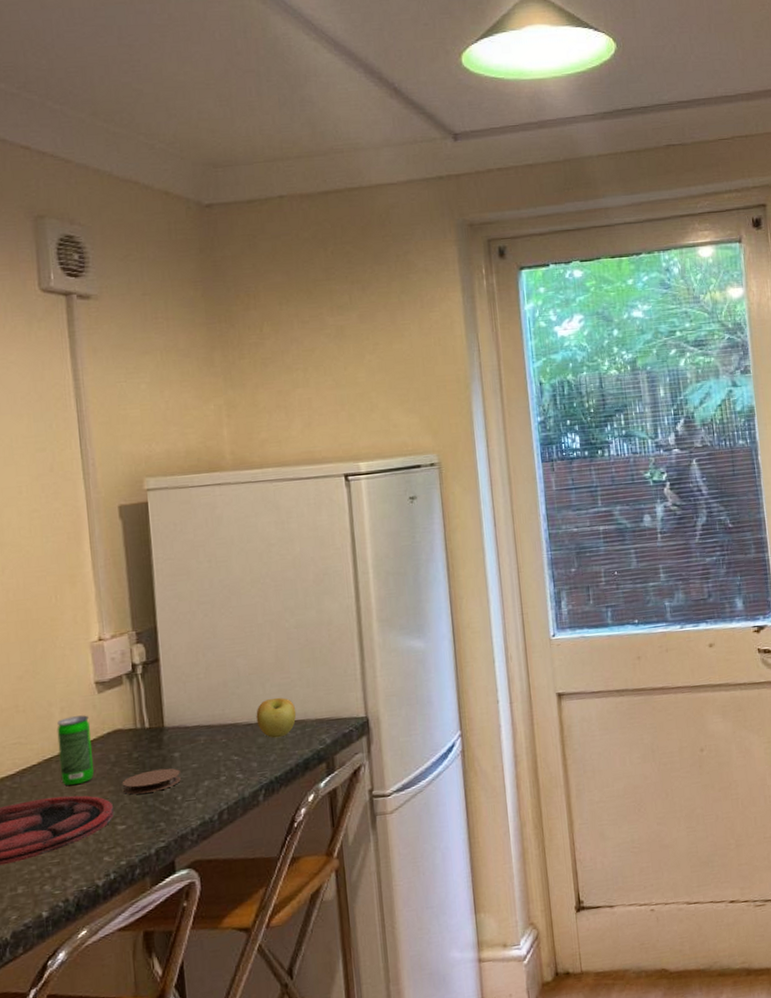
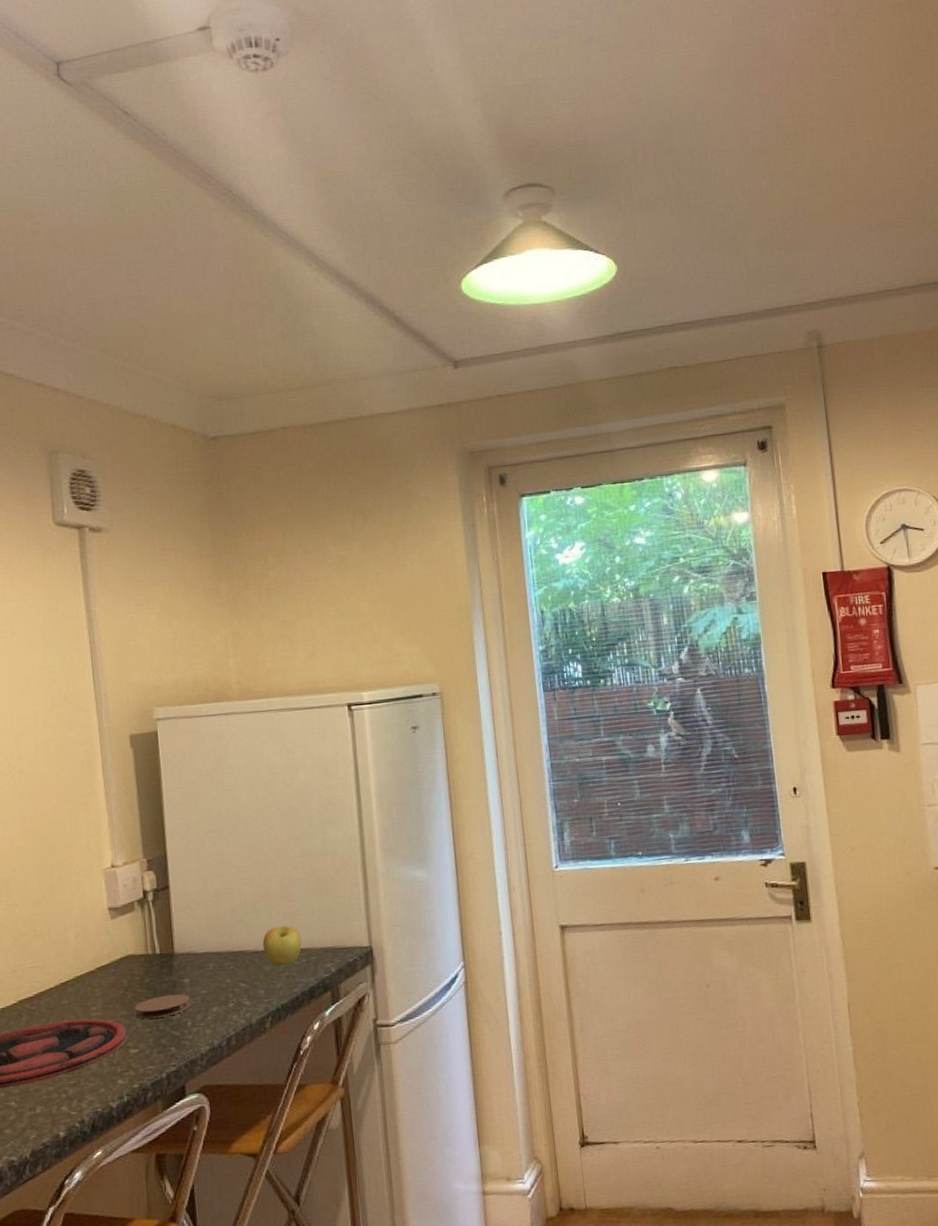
beverage can: present [57,715,95,786] -> none [72,940,108,1009]

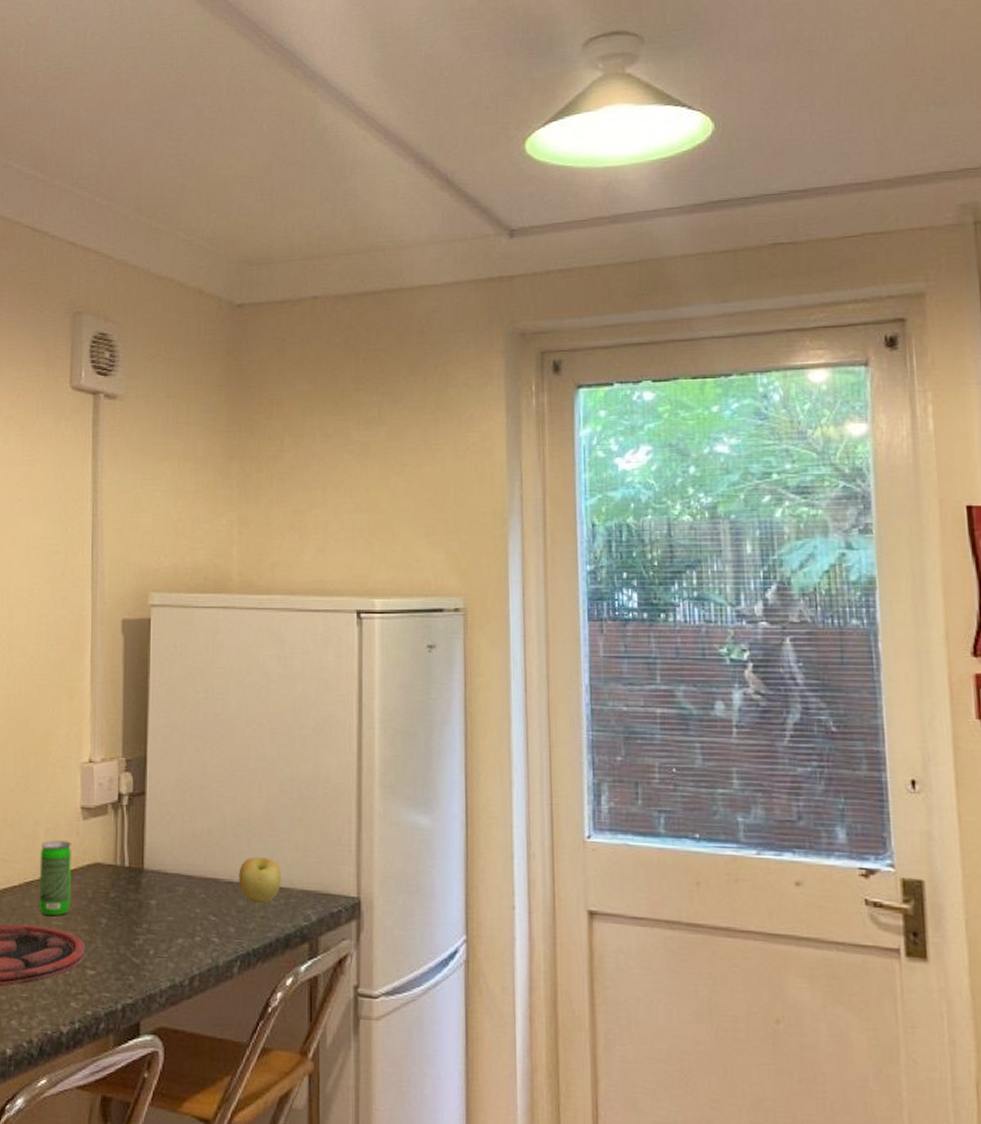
beverage can: none [72,940,108,1009] -> present [39,840,71,916]
coaster: present [134,993,191,1019] -> none [96,914,155,940]

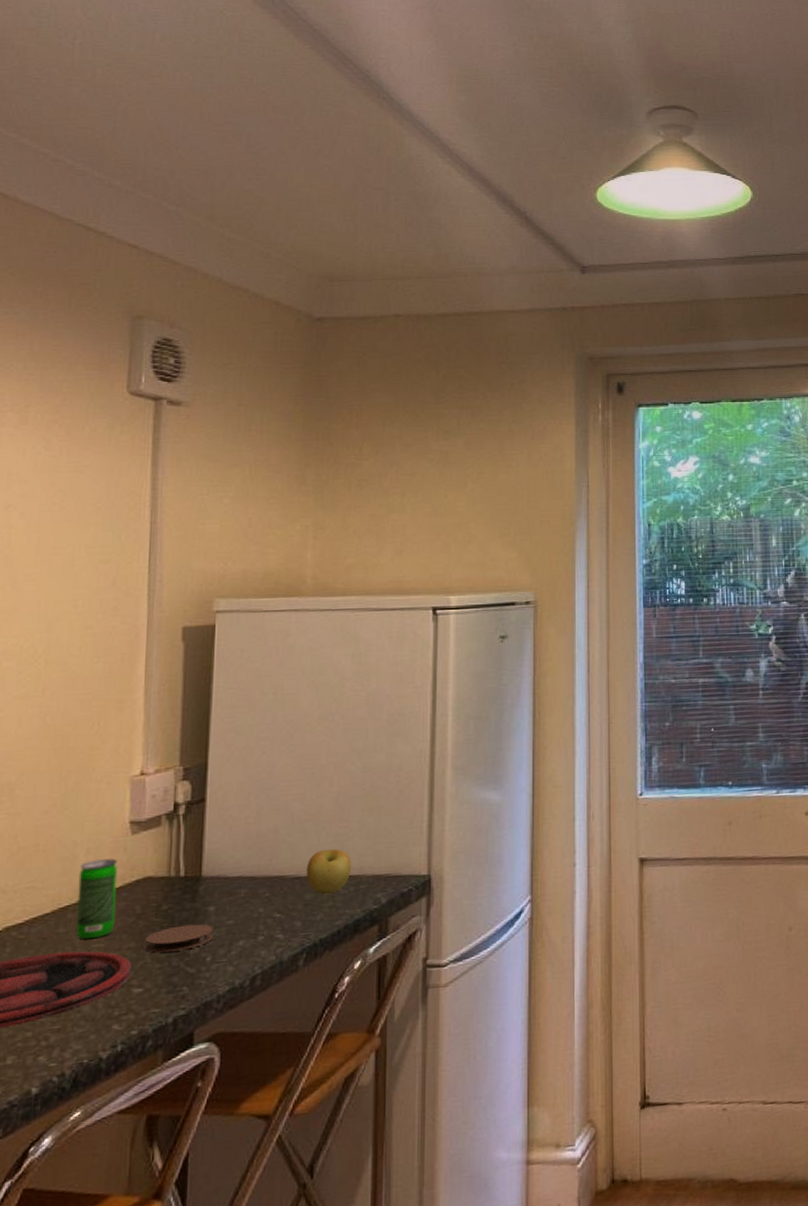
coaster: none [96,914,155,940] -> present [144,923,213,953]

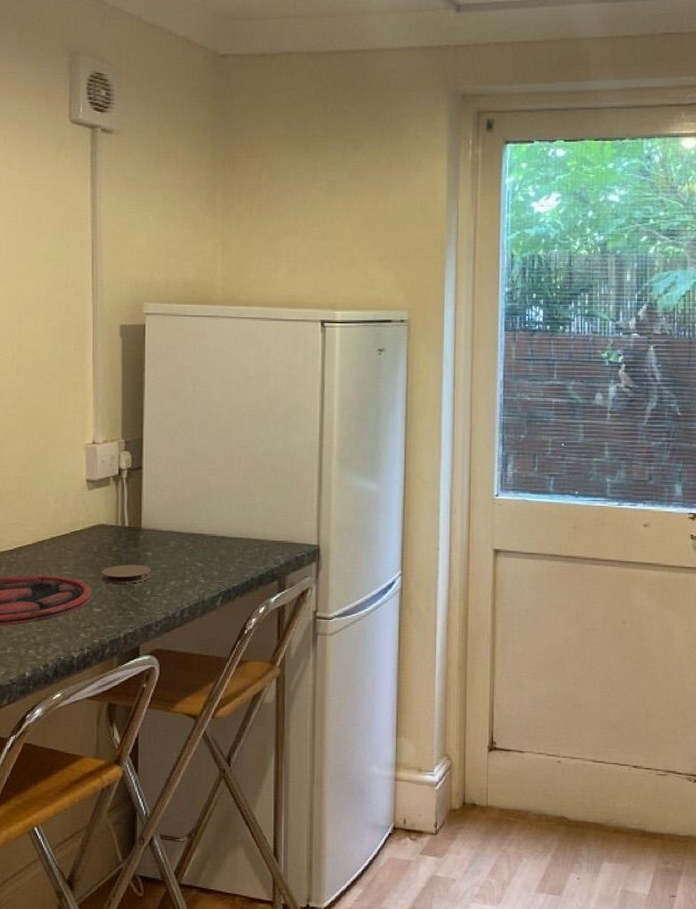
beverage can: present [76,858,117,940] -> none [51,507,79,568]
apple: present [306,849,352,895] -> none [221,517,257,552]

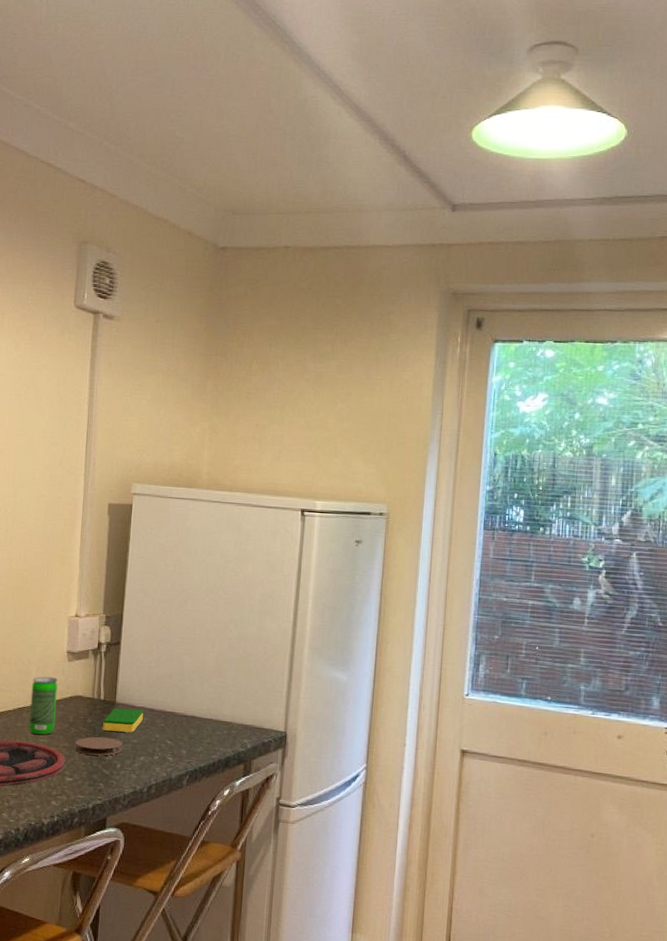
beverage can: none [51,507,79,568] -> present [29,676,58,735]
dish sponge: none [129,534,171,558] -> present [103,708,143,733]

